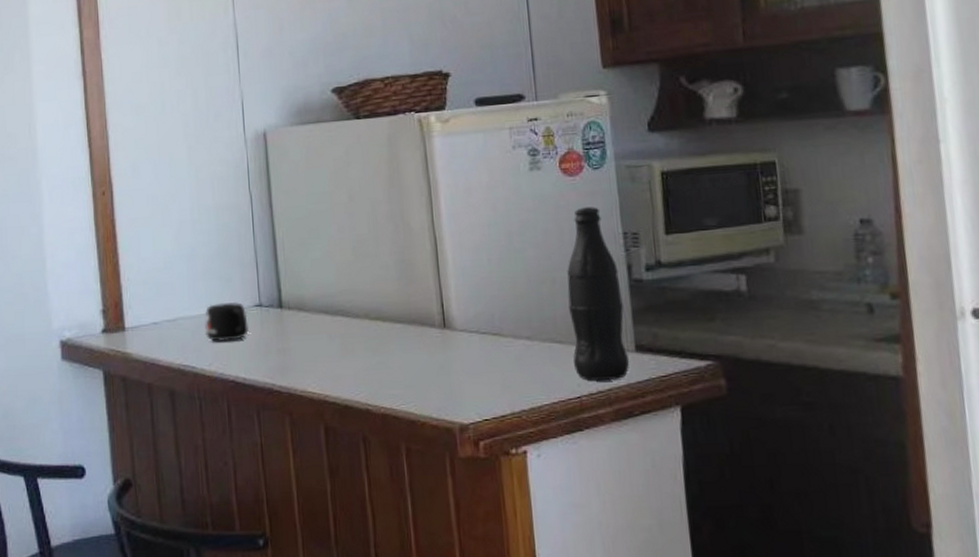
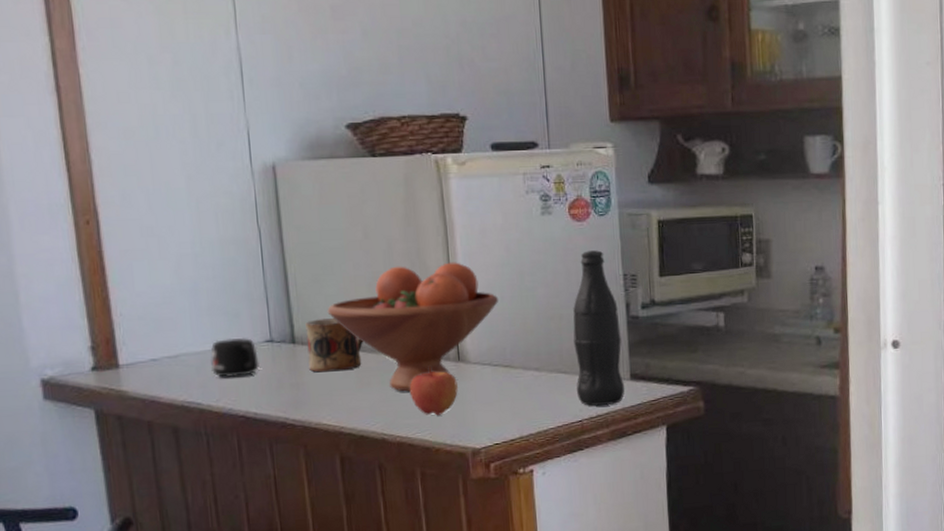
mug: none [292,282,348,338] -> present [305,318,363,373]
fruit bowl: none [313,223,486,360] -> present [327,262,499,392]
apple: none [393,334,444,386] -> present [409,367,458,416]

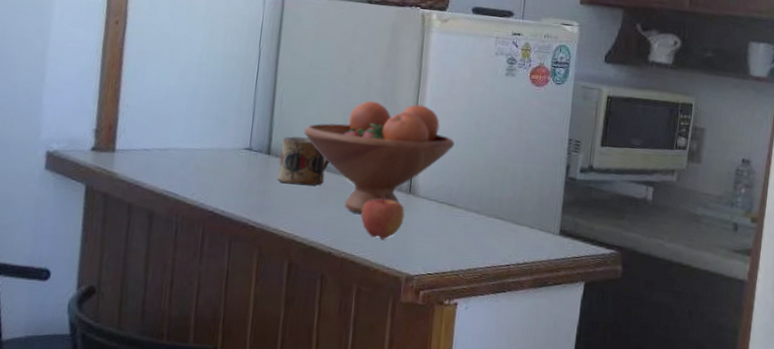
mug: present [211,338,259,377] -> none [193,141,237,176]
bottle: present [573,250,625,406] -> none [509,113,559,255]

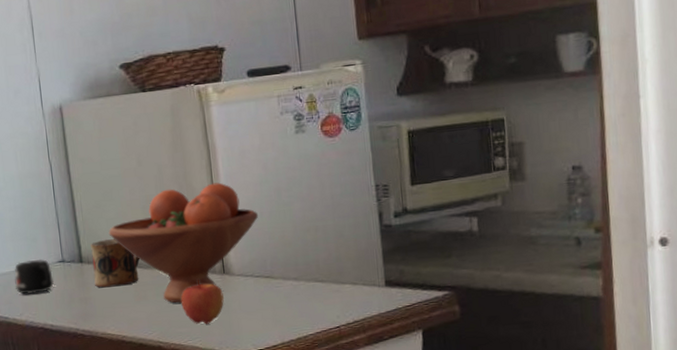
mug: none [193,141,237,176] -> present [14,259,54,294]

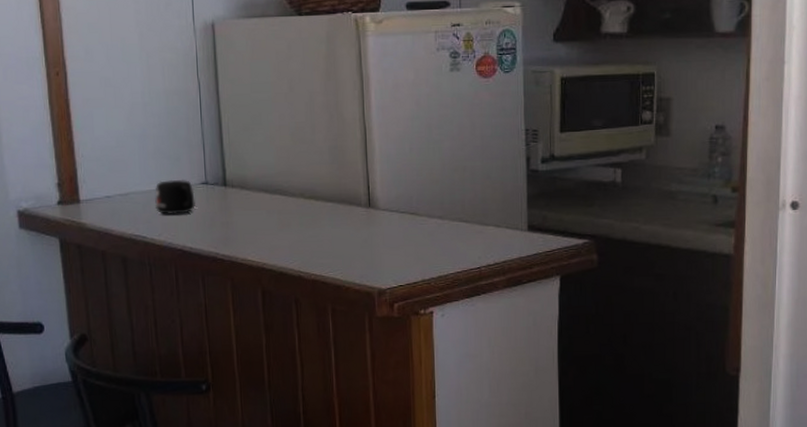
mug: present [91,239,140,288] -> none [236,164,285,213]
fruit bowl: present [108,182,259,303] -> none [255,114,408,234]
apple: present [181,280,224,324] -> none [324,211,368,257]

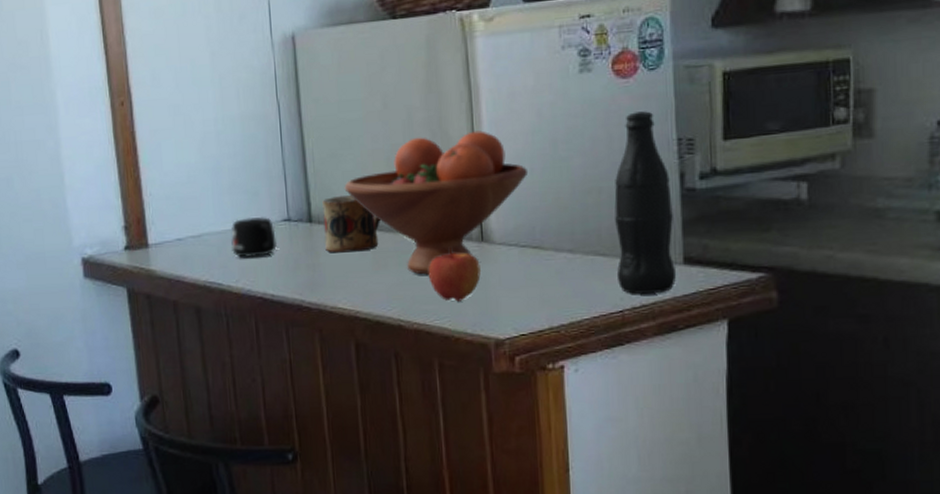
mug: none [236,164,285,213] -> present [322,195,380,253]
fruit bowl: none [255,114,408,234] -> present [344,130,529,275]
apple: none [324,211,368,257] -> present [428,247,481,302]
bottle: none [475,106,522,255] -> present [614,111,677,295]

